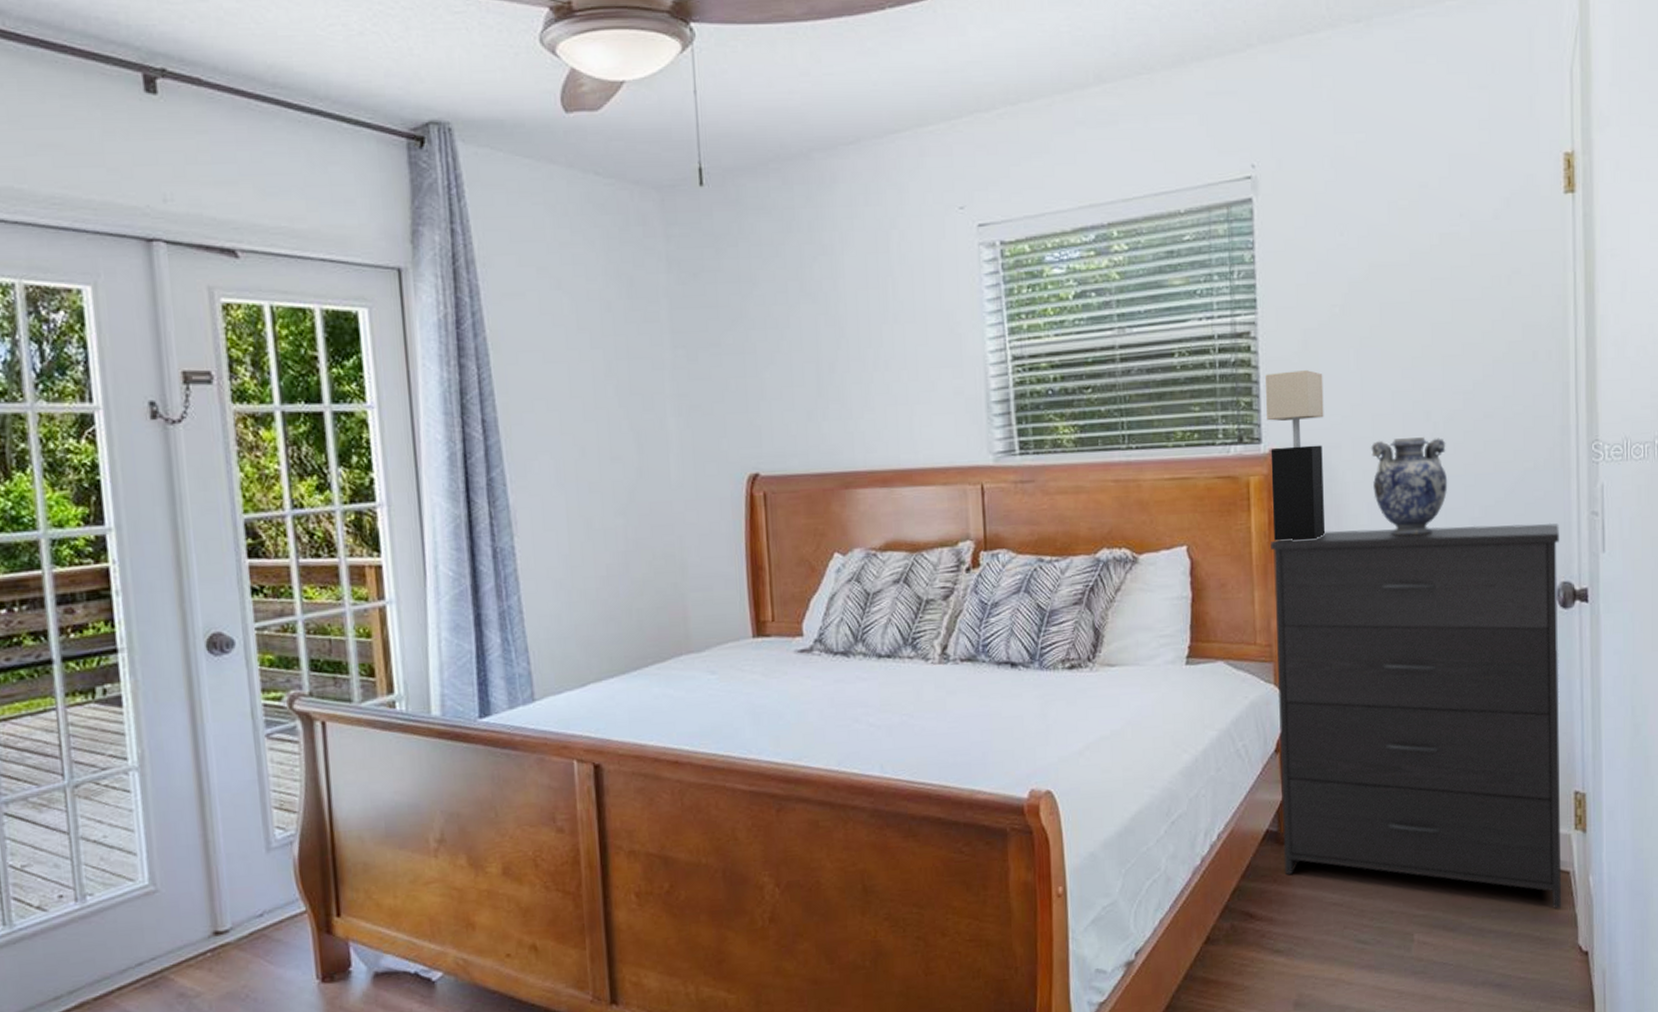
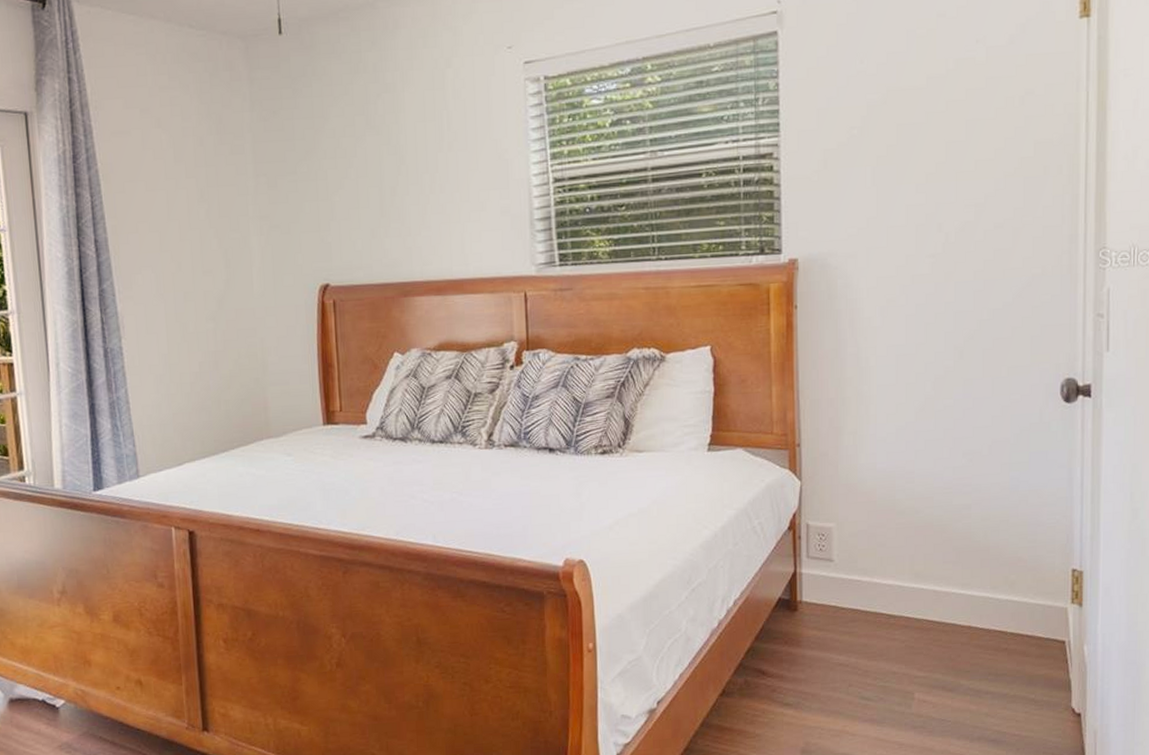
table lamp: present [1266,370,1326,541] -> none [787,187,841,342]
dresser: present [1270,523,1562,910] -> none [788,324,1065,675]
decorative vase: present [1371,437,1448,536] -> none [885,247,958,337]

